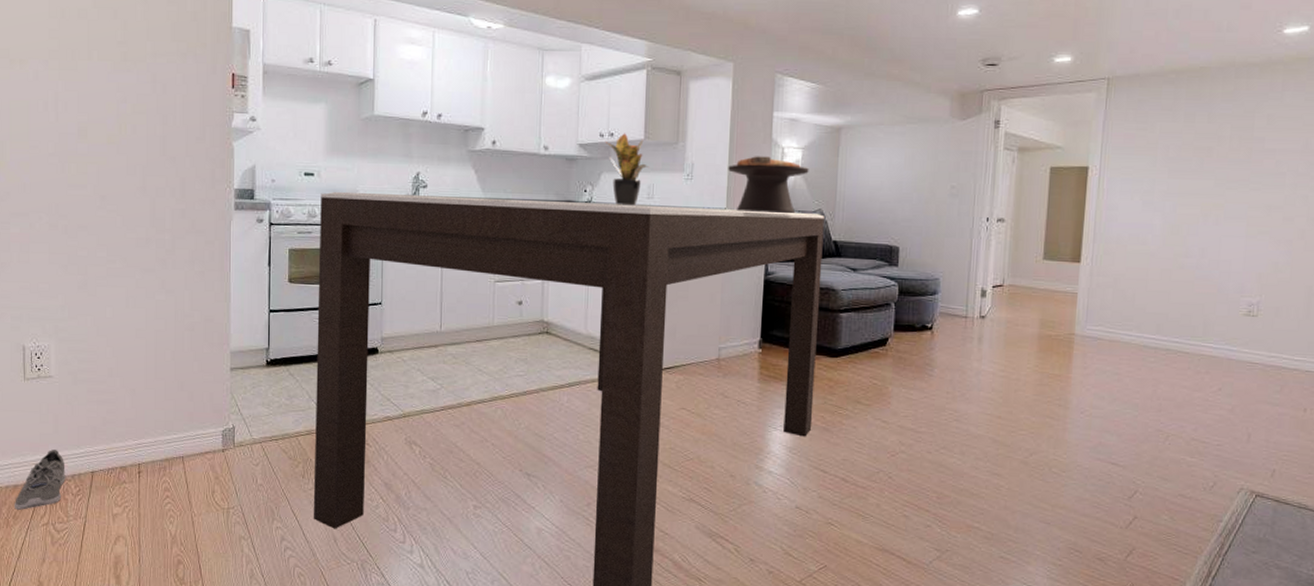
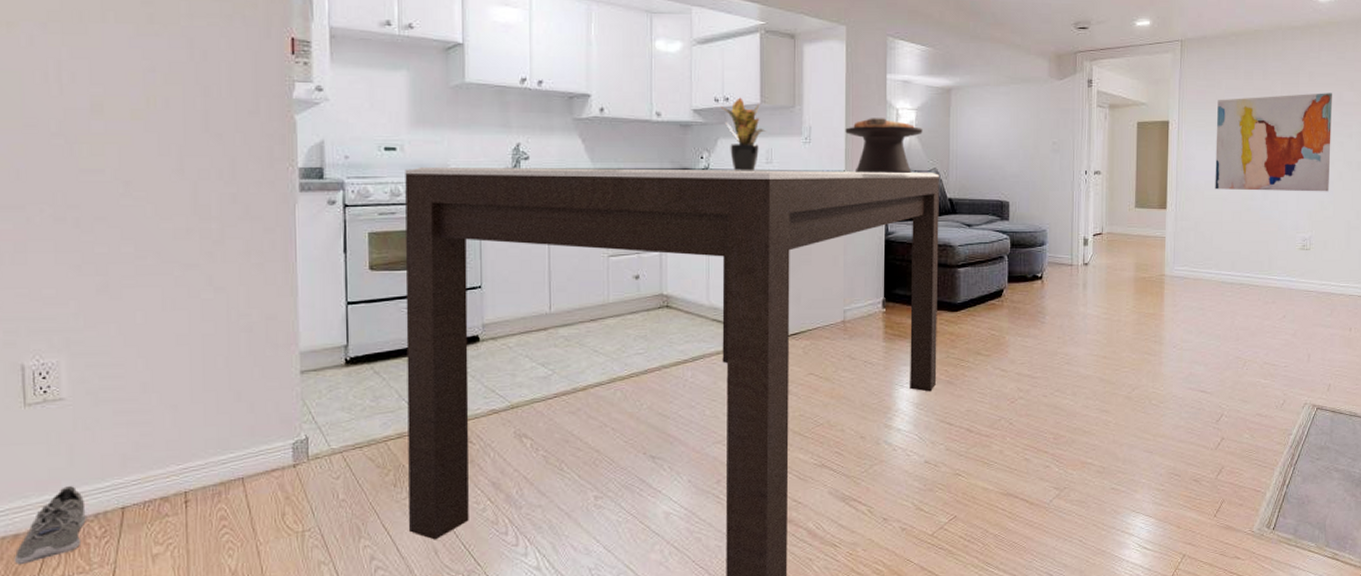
wall art: none [1141,139,1297,252] -> present [1215,93,1332,192]

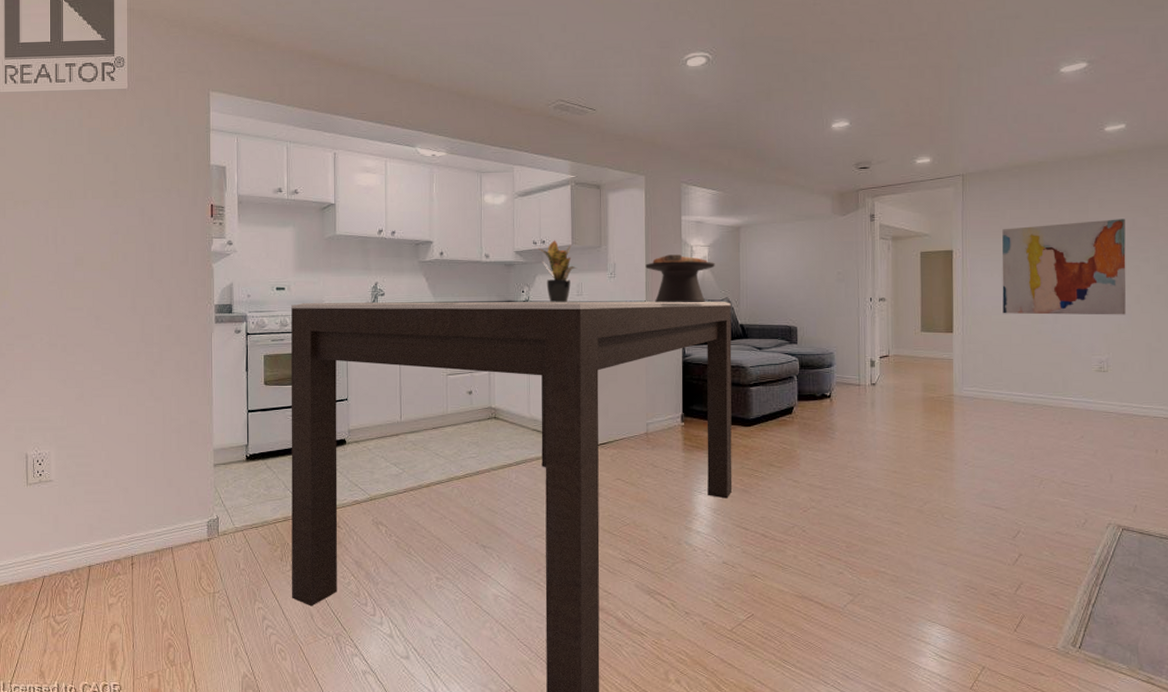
sneaker: present [14,486,86,566] -> none [17,548,65,606]

